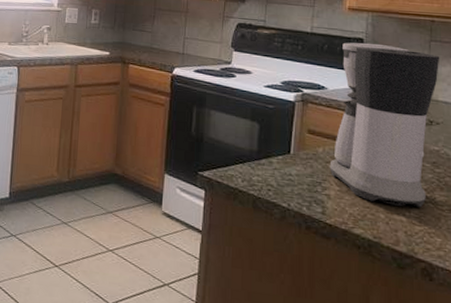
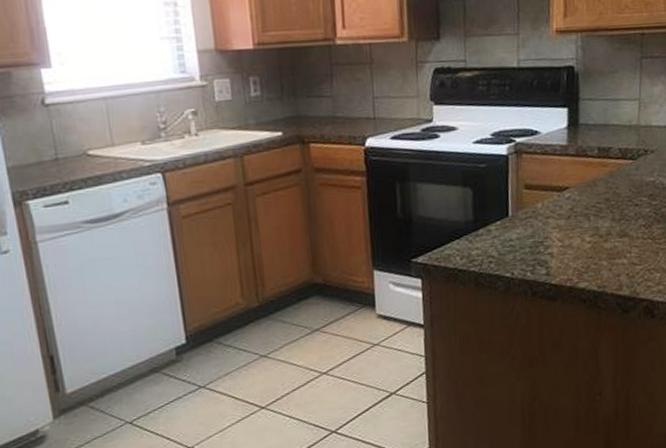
coffee maker: present [329,42,440,208] -> none [550,69,652,251]

